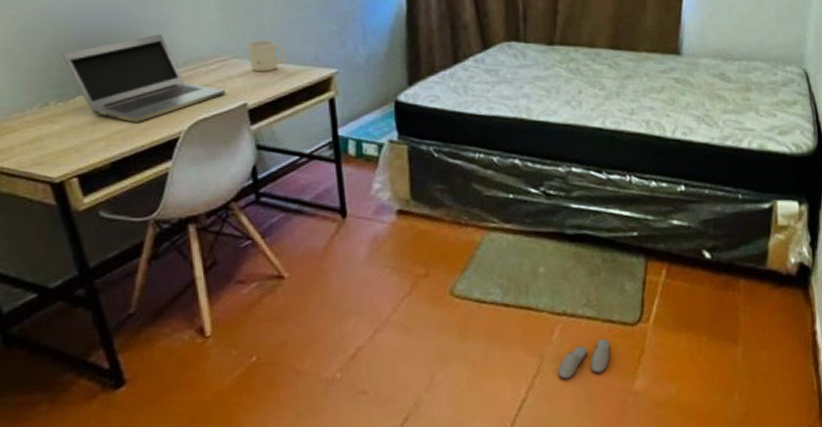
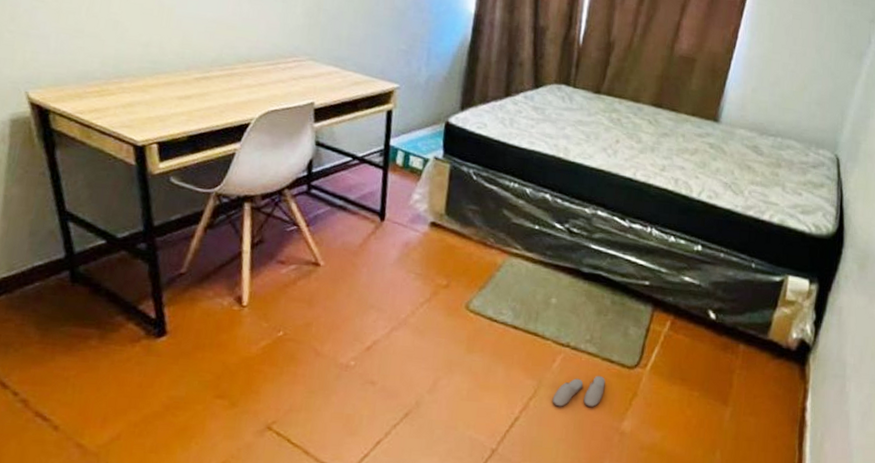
laptop: present [61,33,226,123] -> none [162,28,298,104]
mug: present [246,40,286,72] -> none [322,47,356,78]

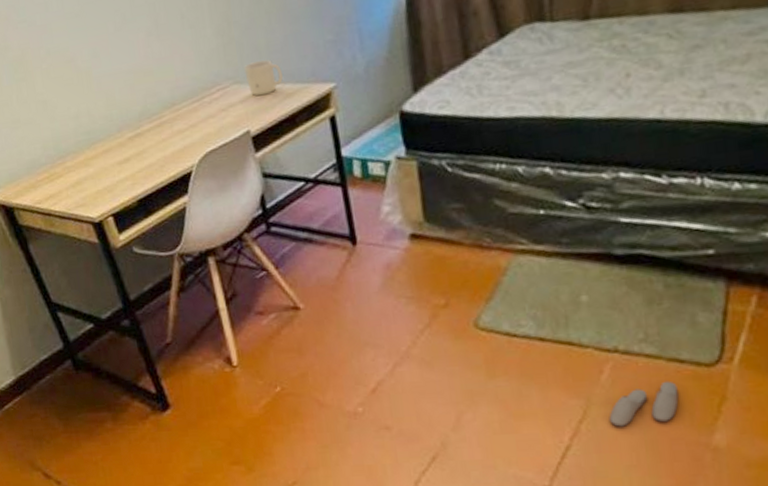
mug: none [322,47,356,78] -> present [244,60,283,96]

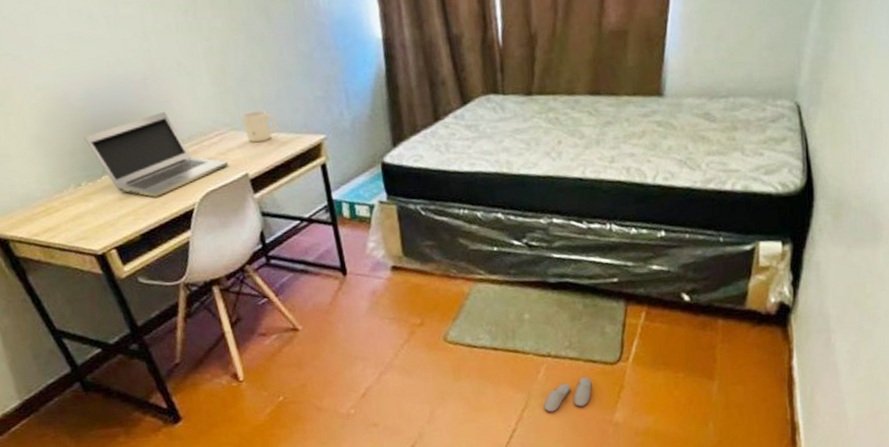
laptop: none [87,68,230,160] -> present [83,111,229,197]

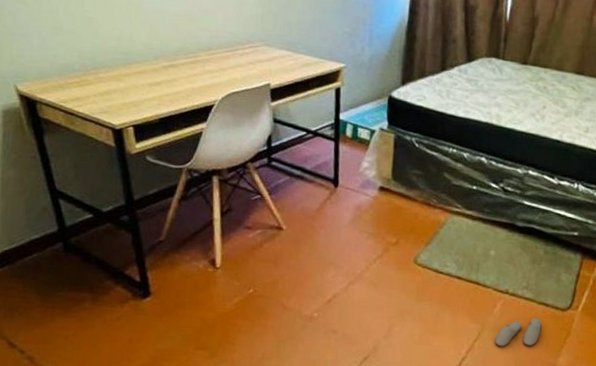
laptop: present [83,111,229,197] -> none [132,19,255,89]
mug: present [241,110,278,143] -> none [275,33,306,60]

